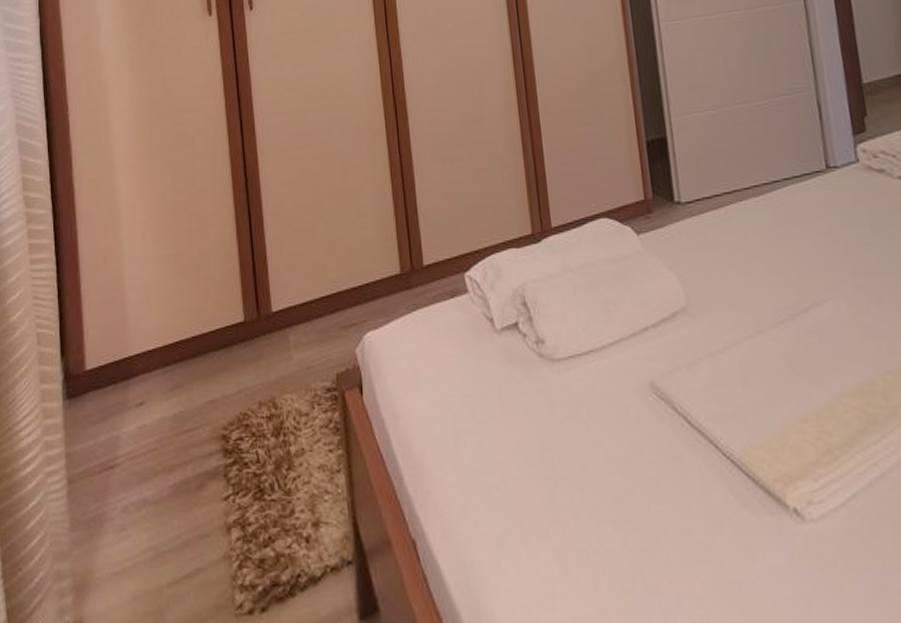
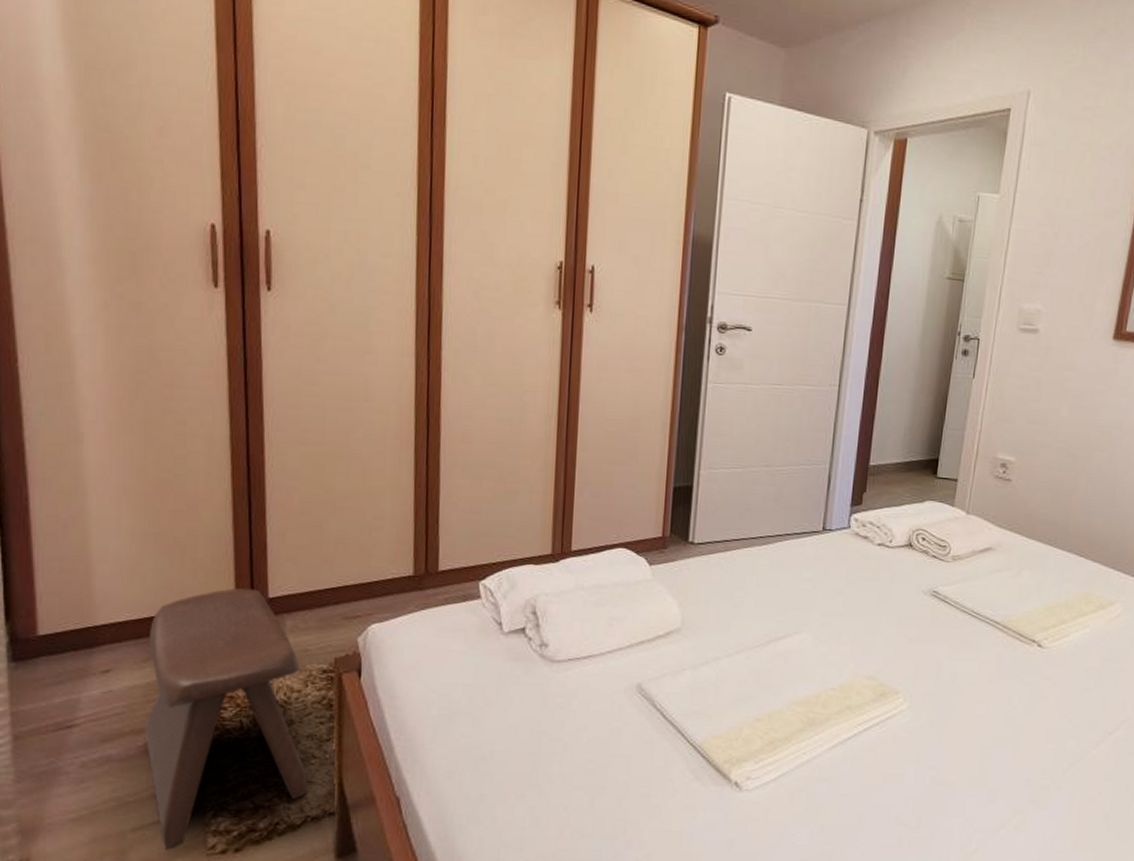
stool: none [173,304,325,610] -> present [145,588,309,850]

